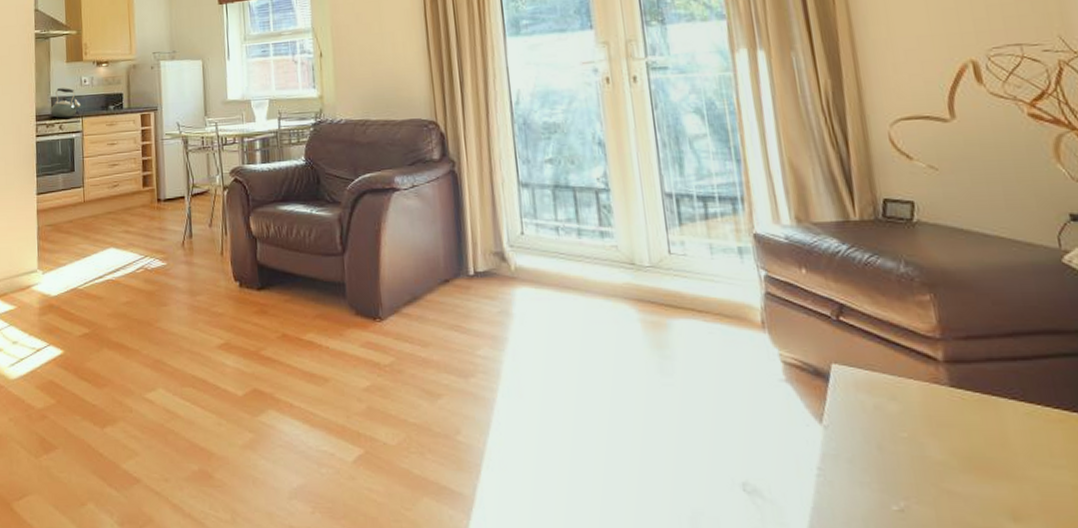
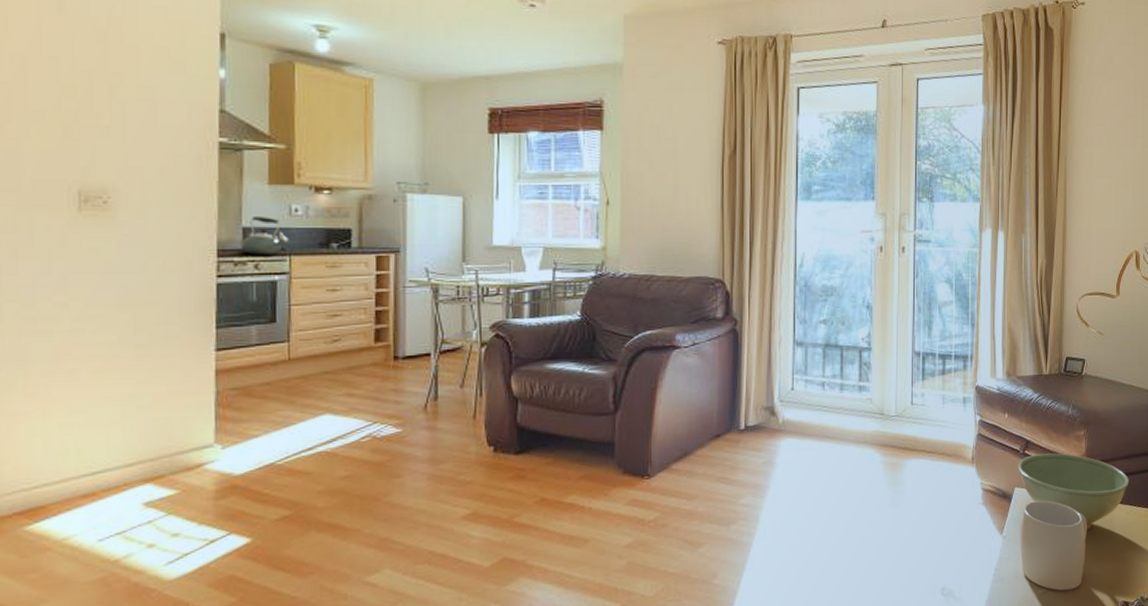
bowl: none [831,322,1023,430] -> present [1018,453,1130,530]
mug: none [847,384,965,513] -> present [1019,500,1087,591]

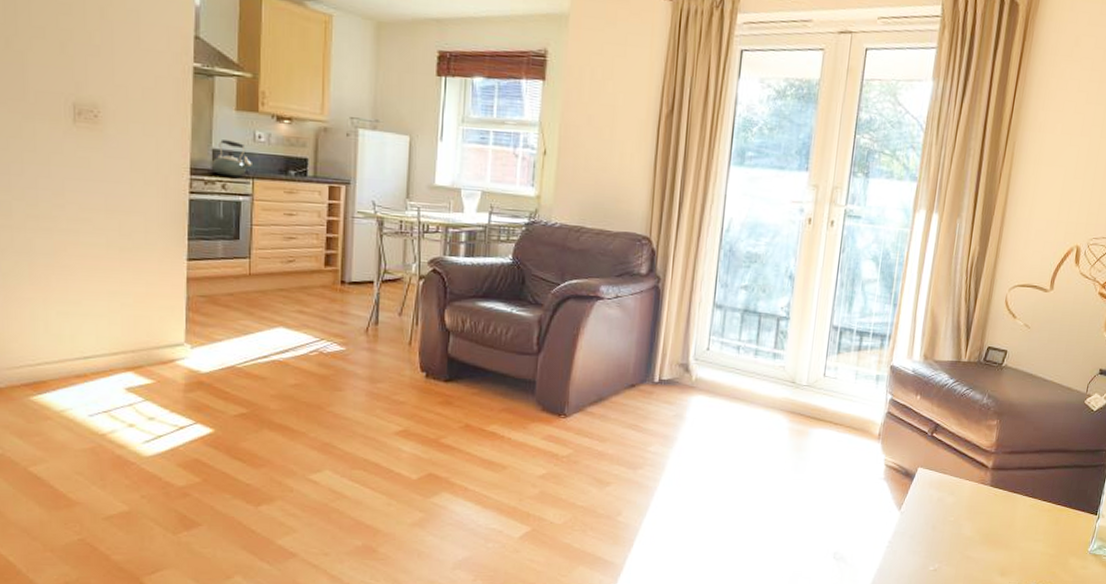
bowl: present [1018,453,1130,530] -> none [924,438,1038,516]
mug: present [1019,500,1087,591] -> none [916,483,988,571]

